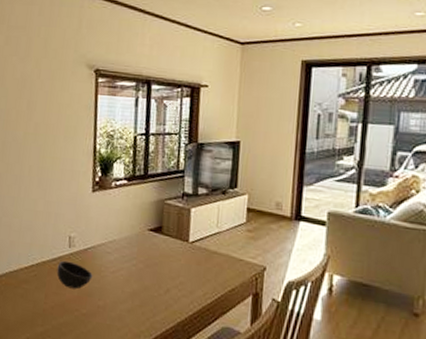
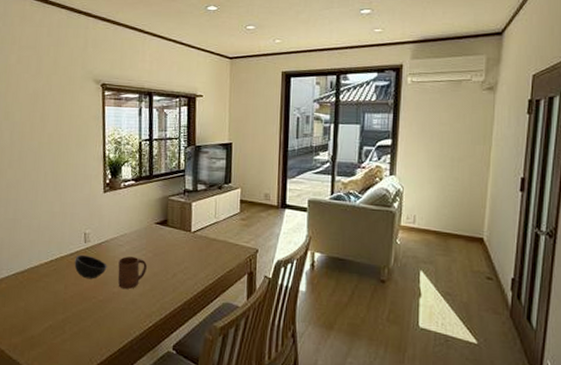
cup: none [104,266,137,304] -> present [117,256,147,290]

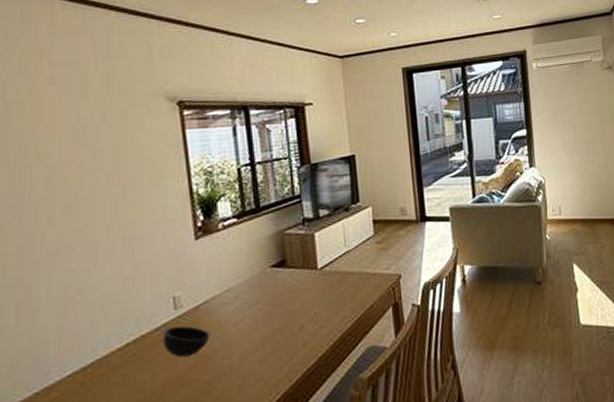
cup: present [117,256,147,290] -> none [226,314,265,360]

